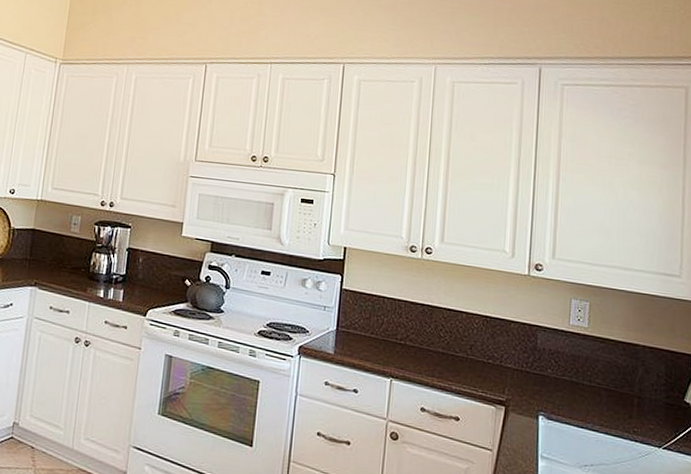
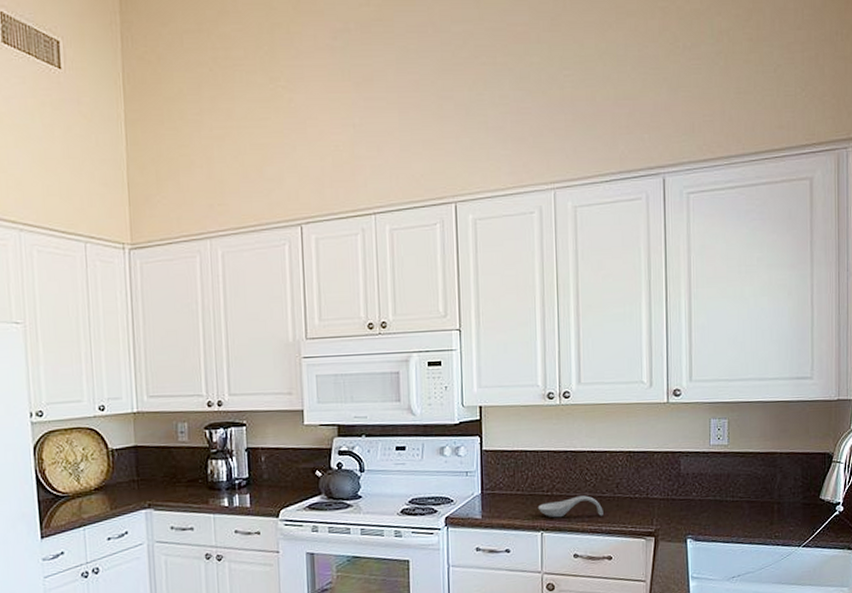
spoon rest: none [389,350,455,375] -> present [537,495,603,518]

